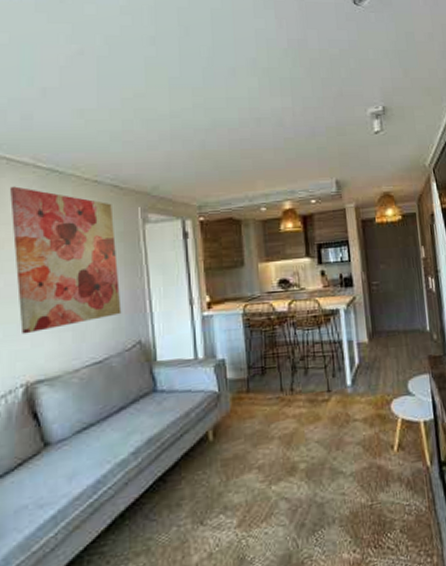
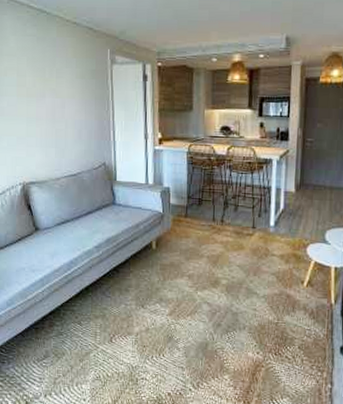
wall art: present [9,186,122,335] -> none [10,23,92,146]

